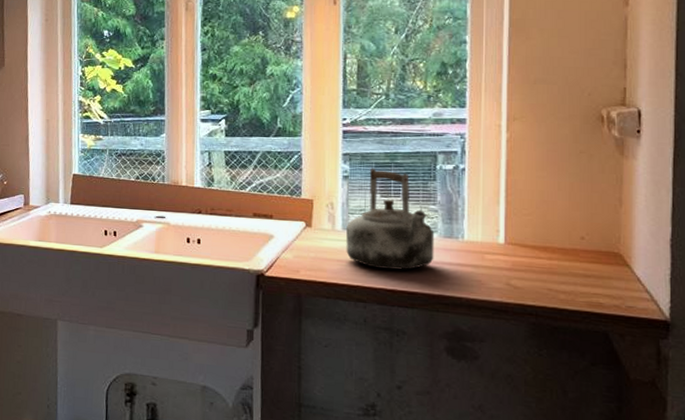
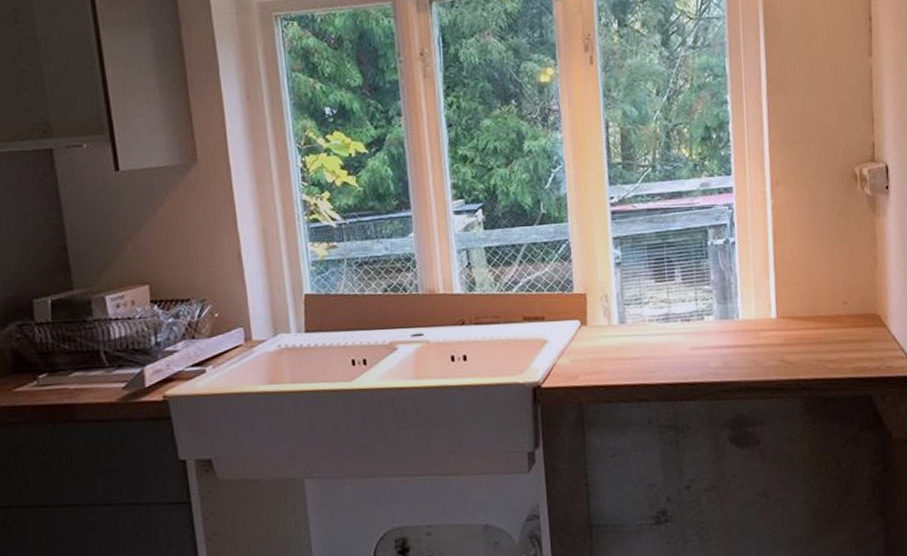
kettle: present [346,168,435,270] -> none [623,250,712,362]

